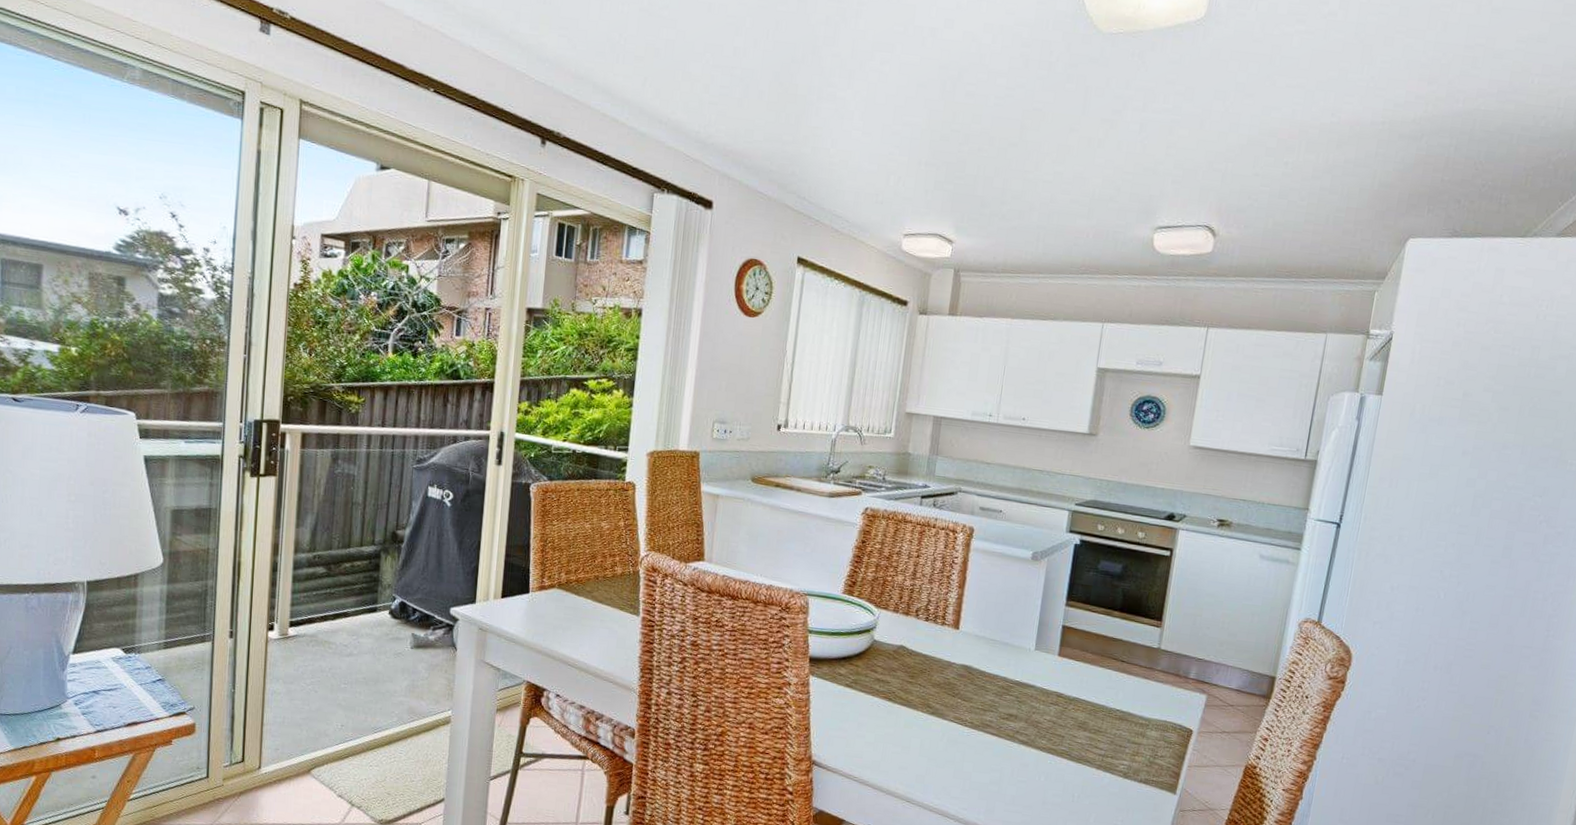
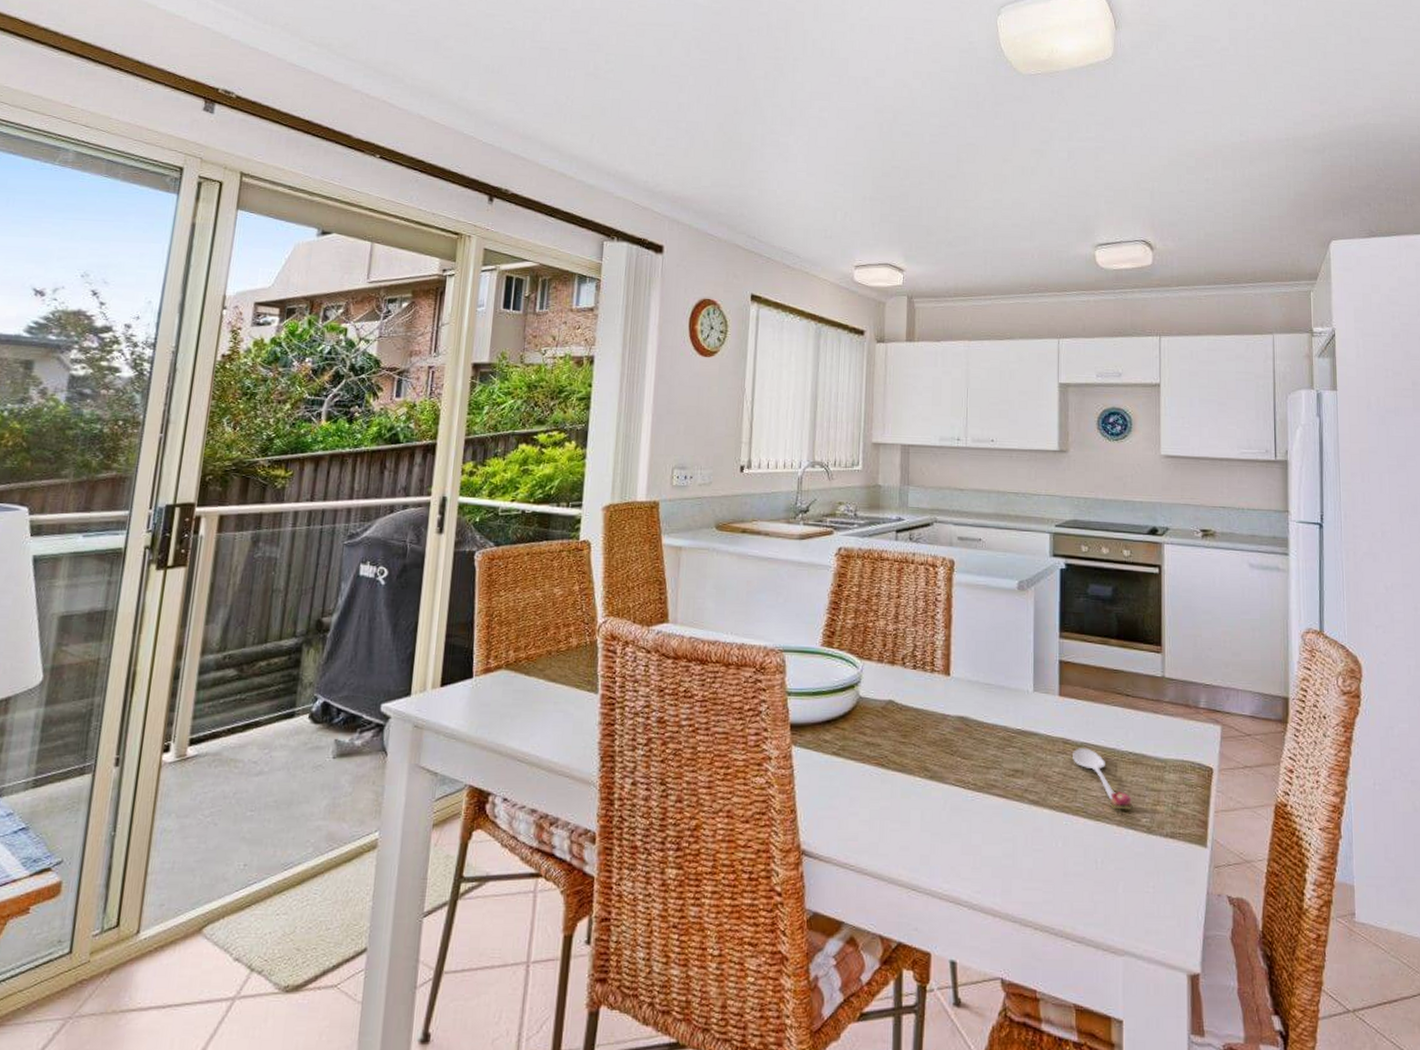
spoon: none [1064,701,1114,757] -> present [1073,748,1133,810]

